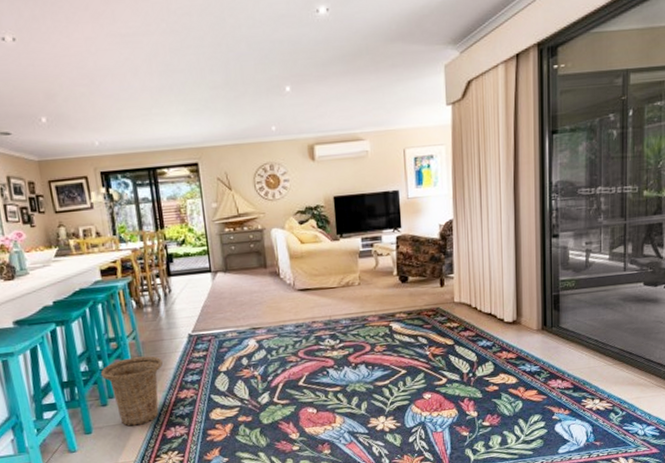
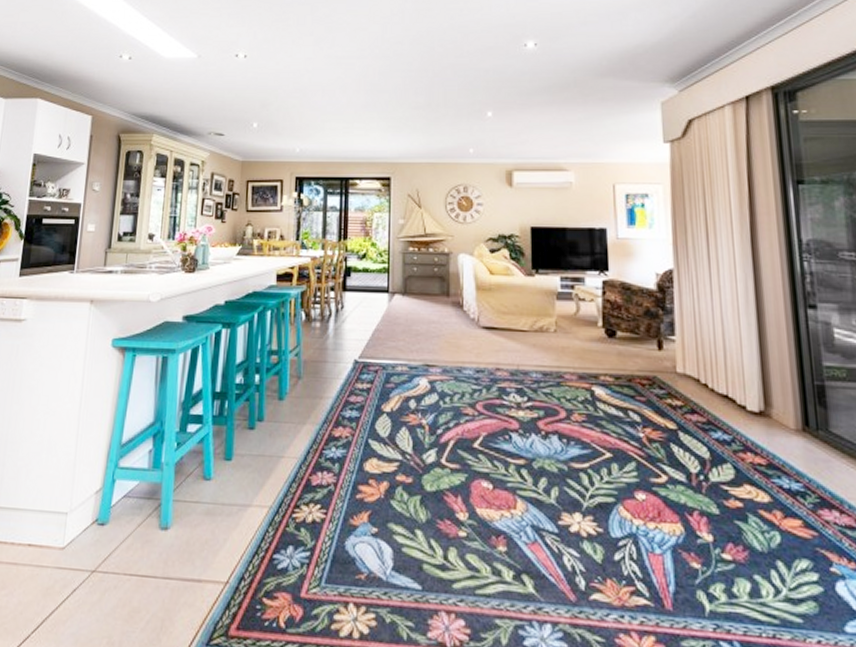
basket: present [101,355,163,426] -> none [256,376,322,462]

